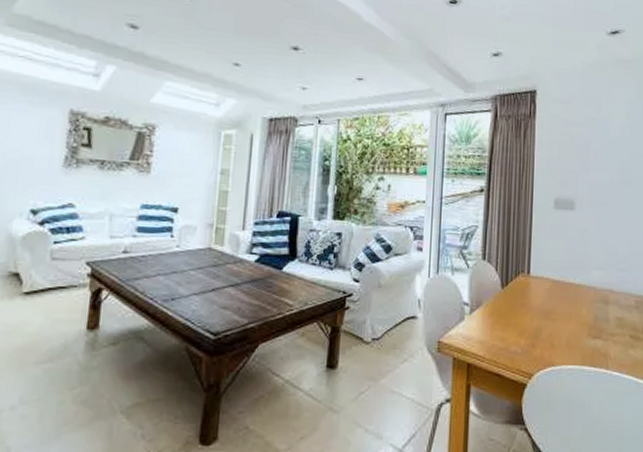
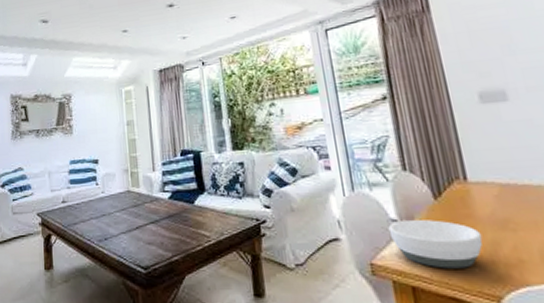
bowl: none [459,305,530,349] -> present [388,220,483,269]

